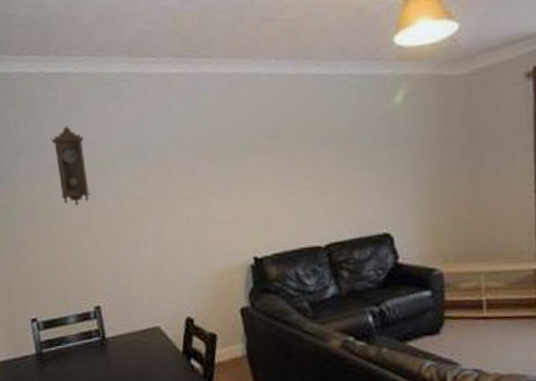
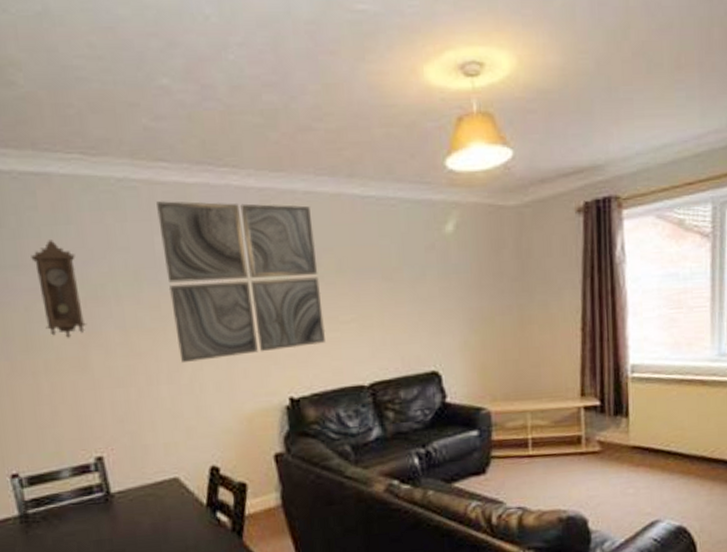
wall art: none [146,86,286,225] -> present [156,201,326,362]

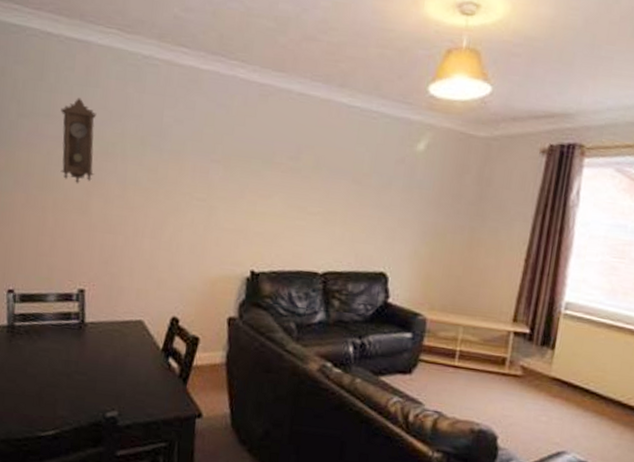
wall art: present [156,201,326,362] -> none [165,80,301,229]

